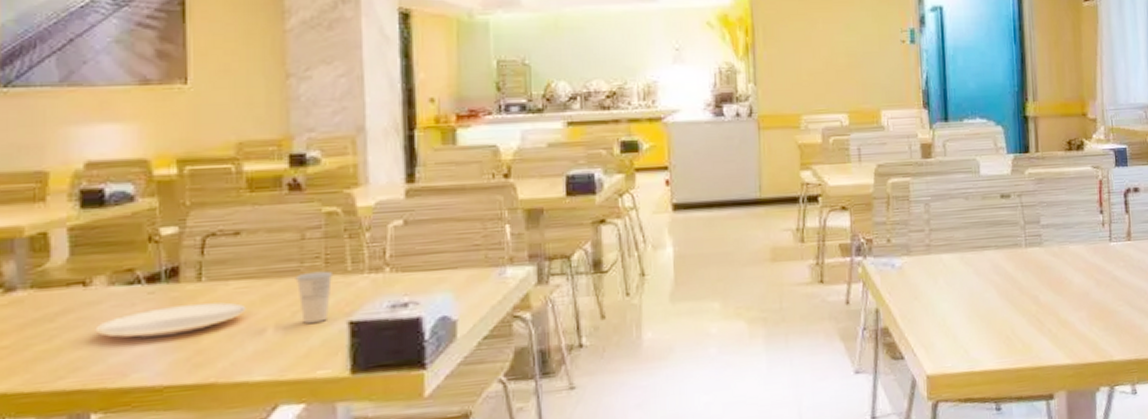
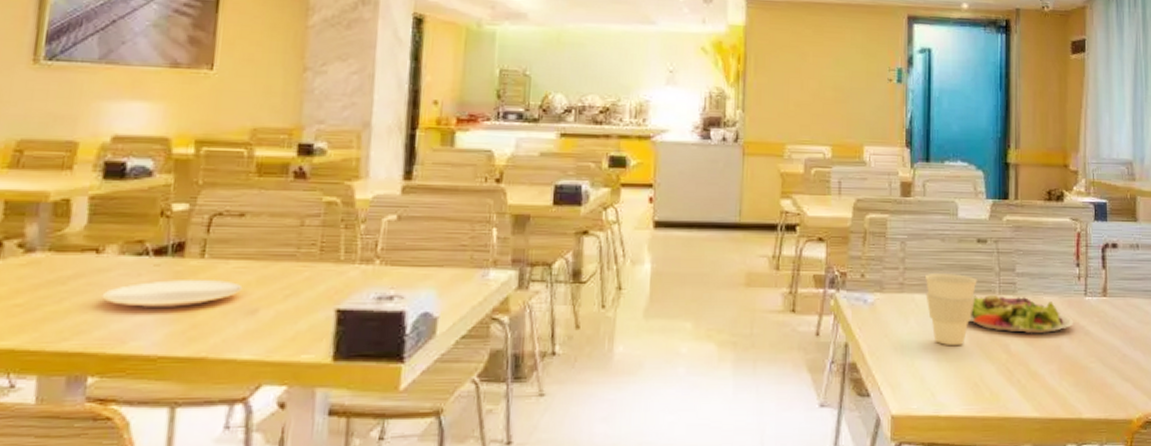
cup: present [295,270,334,323] -> none [291,258,327,307]
cup: none [950,230,1003,303] -> present [924,272,977,346]
salad plate: none [998,248,1101,284] -> present [970,295,1074,334]

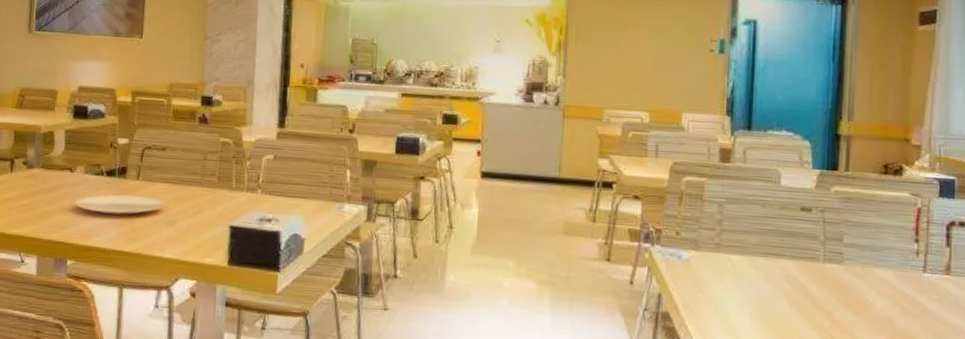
cup: present [924,272,977,346] -> none [742,237,800,308]
salad plate: present [970,295,1074,334] -> none [790,261,910,305]

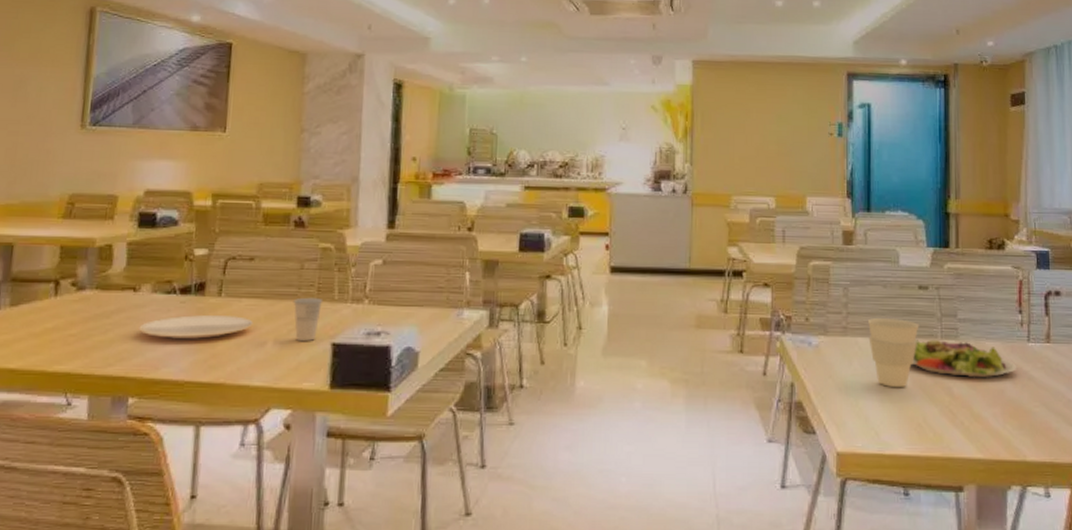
cup: none [198,184,223,223] -> present [293,297,323,341]
cup: none [742,237,800,308] -> present [867,317,919,388]
salad plate: none [790,261,910,305] -> present [912,340,1017,378]

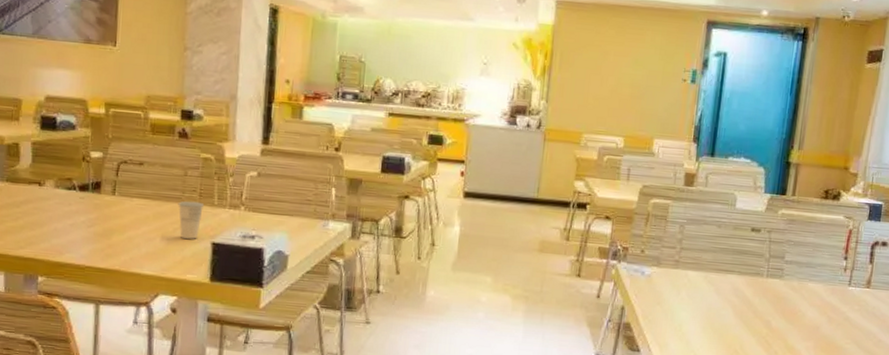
plate: present [138,315,253,339] -> none [44,210,143,231]
cup: present [867,317,919,388] -> none [698,254,748,318]
salad plate: present [912,340,1017,378] -> none [736,277,835,315]

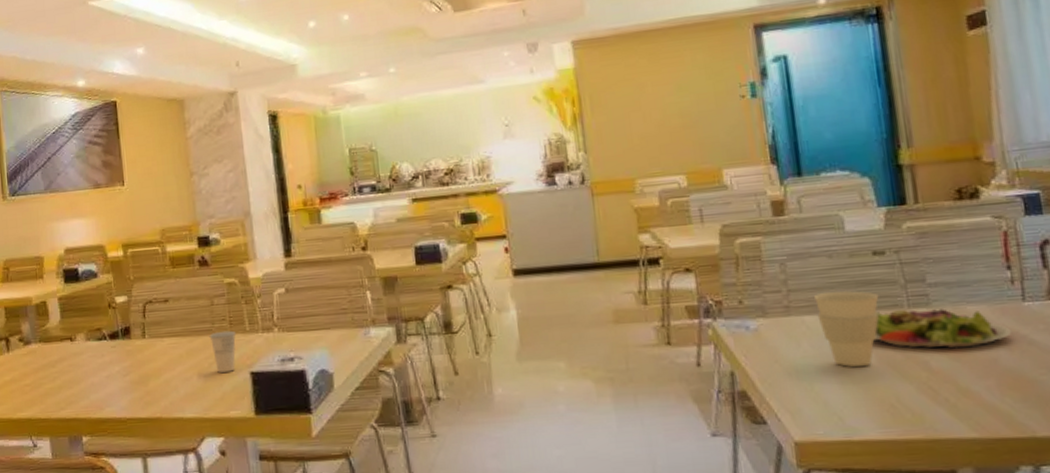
cup: none [698,254,748,318] -> present [813,290,879,368]
salad plate: none [736,277,835,315] -> present [874,309,1012,349]

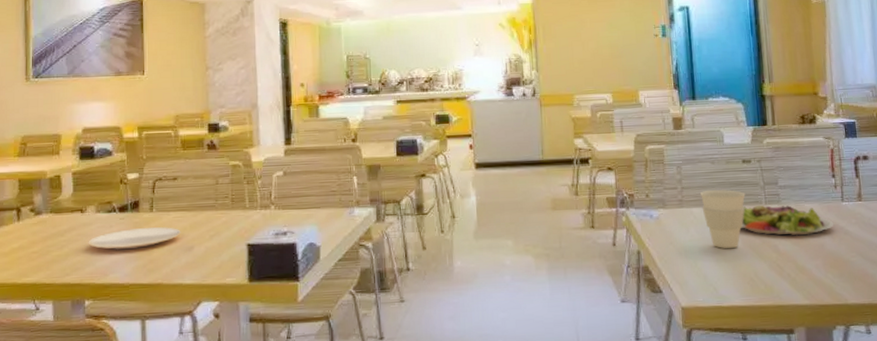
plate: none [80,355,177,381] -> present [88,227,181,249]
cup: present [209,330,236,373] -> none [212,207,237,244]

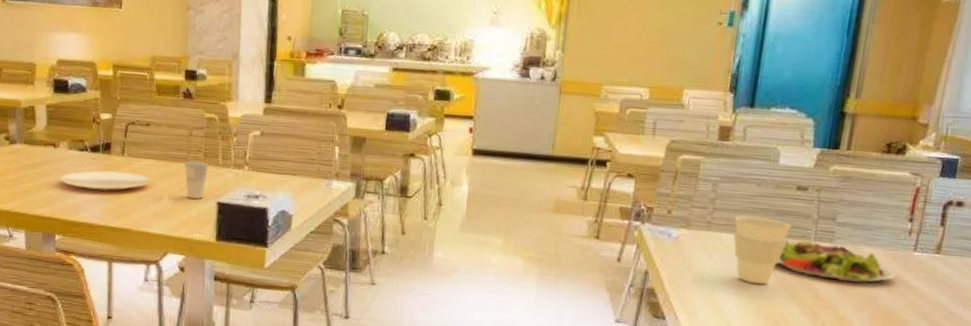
cup: none [212,207,237,244] -> present [184,161,210,199]

